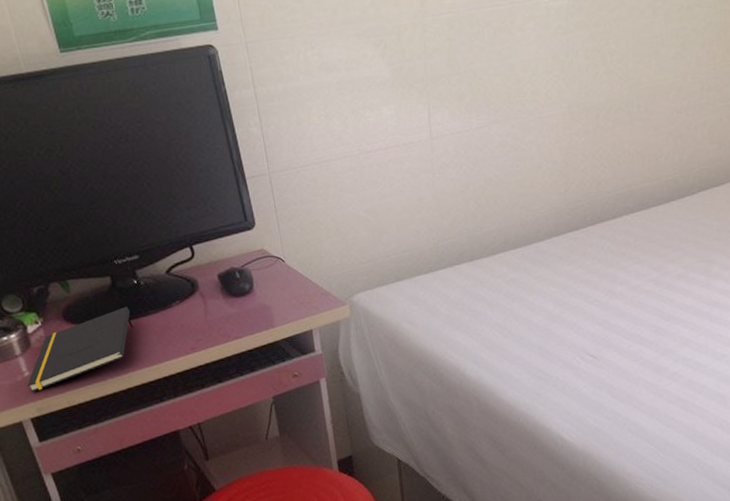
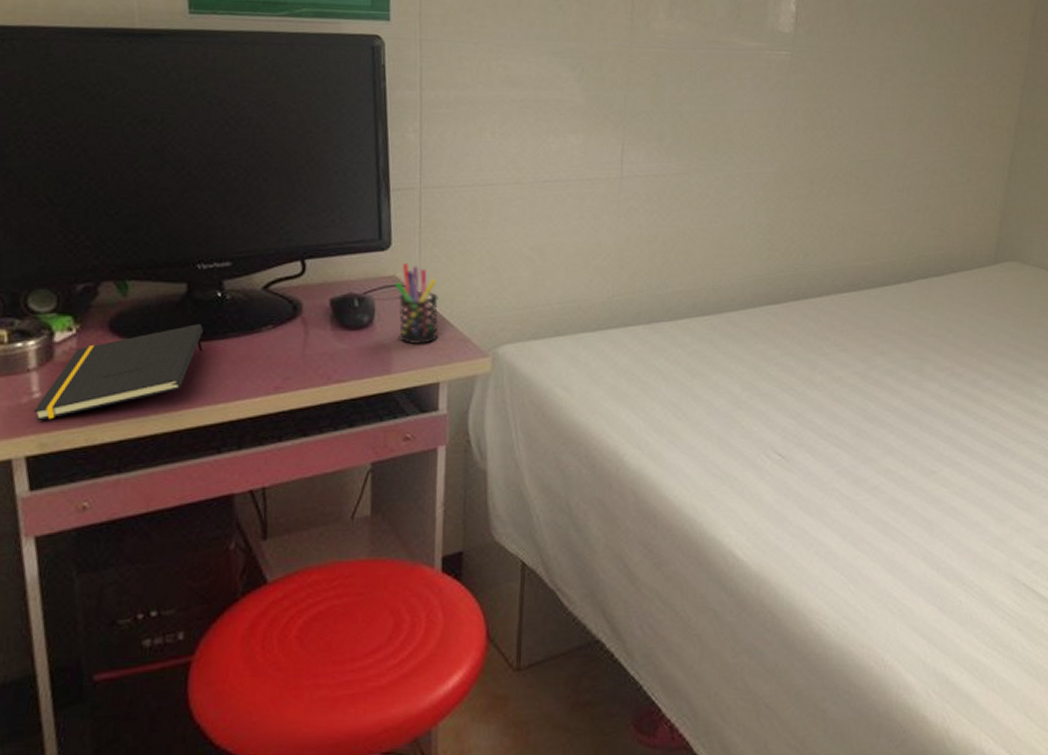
pen holder: none [264,237,305,303] -> present [395,263,439,345]

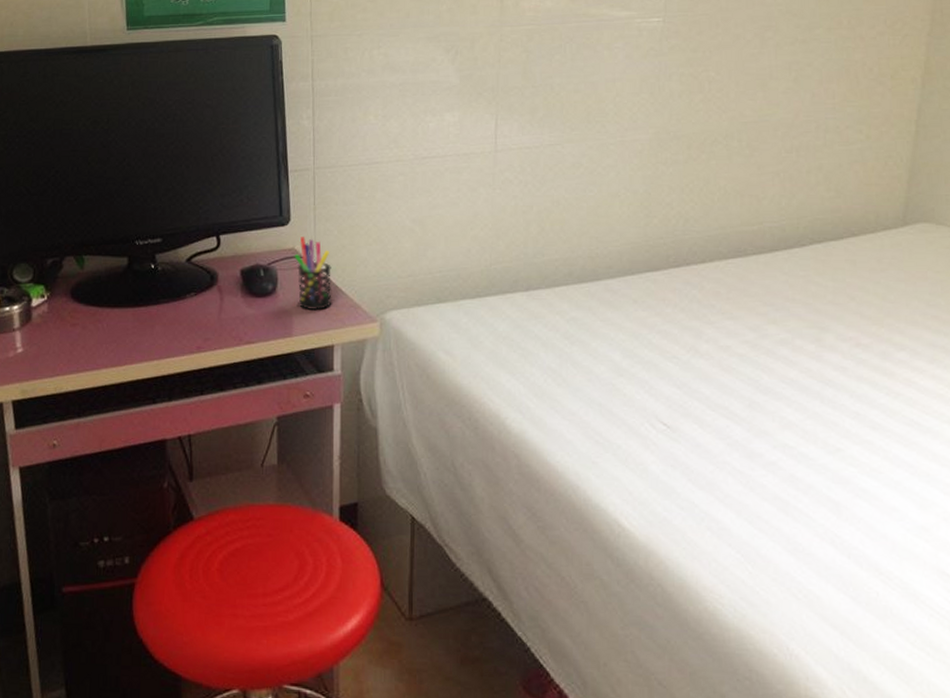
notepad: present [34,324,203,421] -> none [18,292,141,372]

